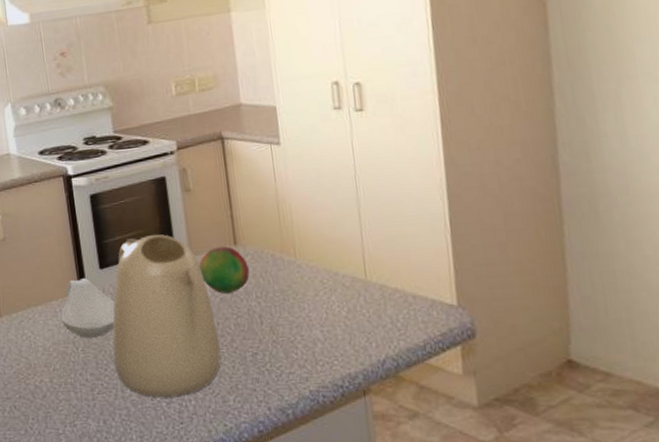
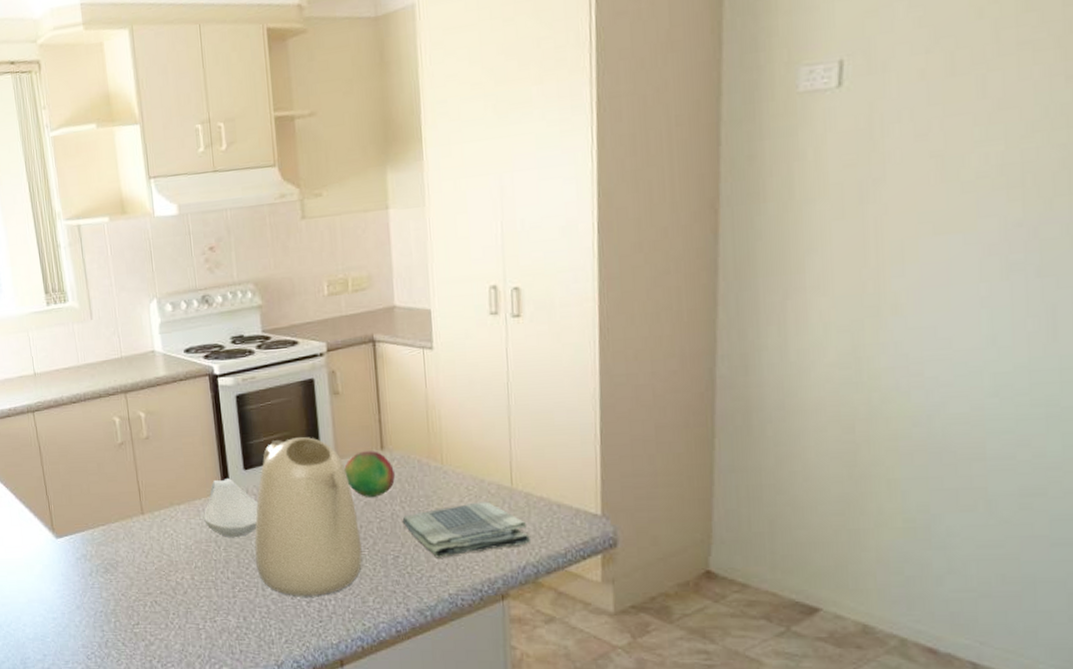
dish towel: none [259,294,388,354] -> present [402,501,530,558]

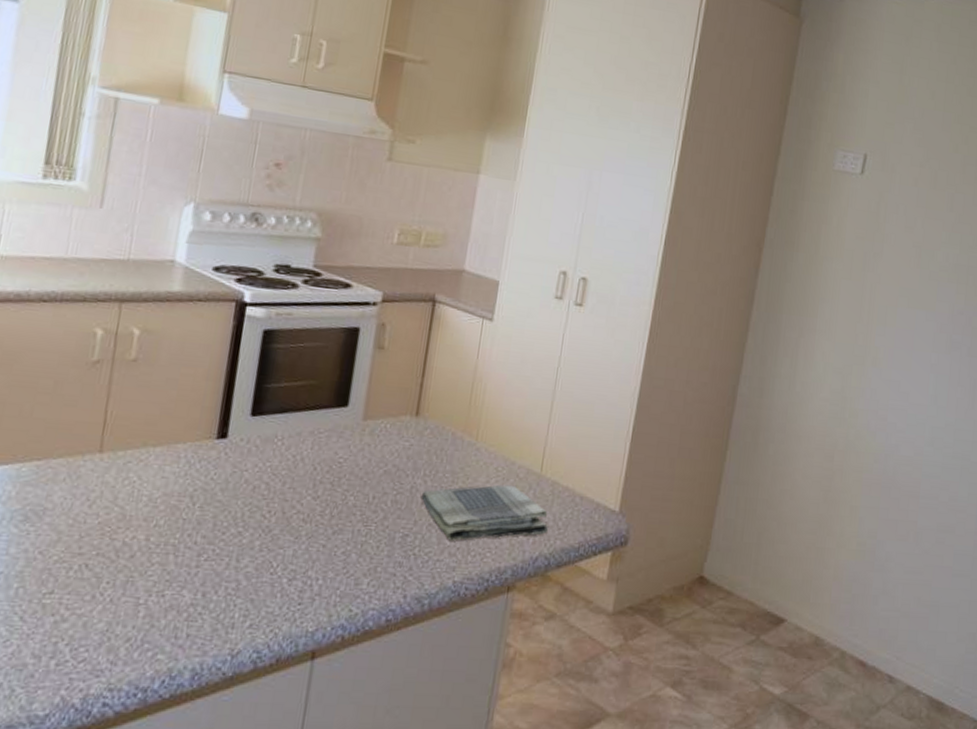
spoon rest: present [204,479,259,537] -> none [183,422,259,494]
kettle: present [255,437,363,596] -> none [236,387,373,573]
fruit: present [344,451,395,497] -> none [369,415,425,467]

